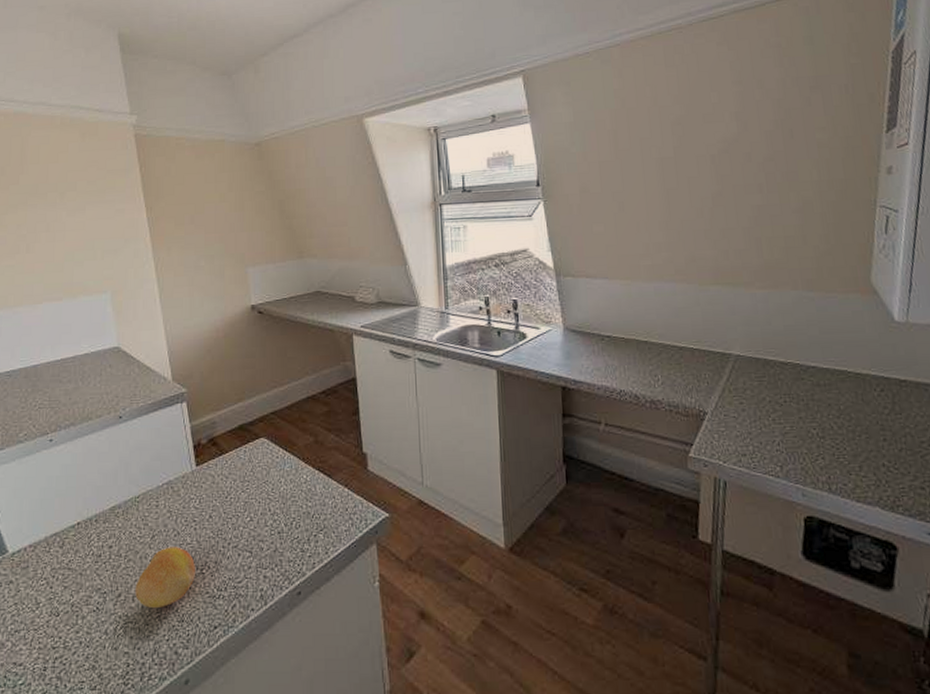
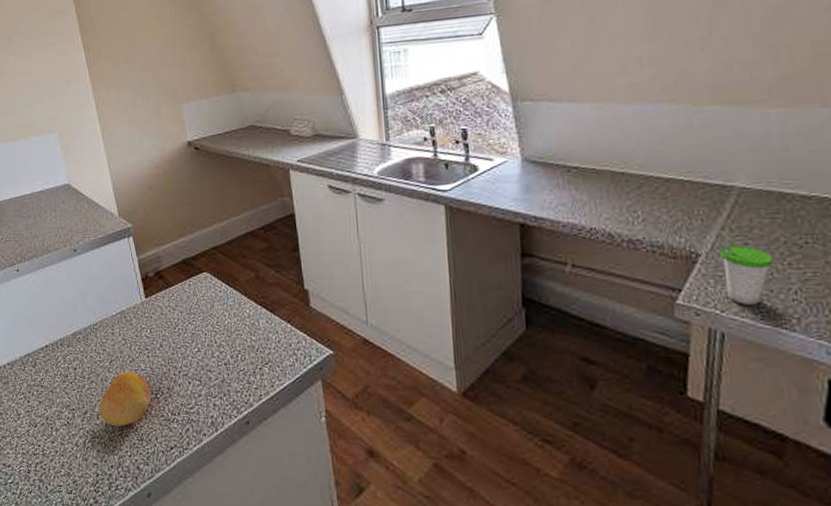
cup: none [720,390,762,456] -> present [717,229,774,305]

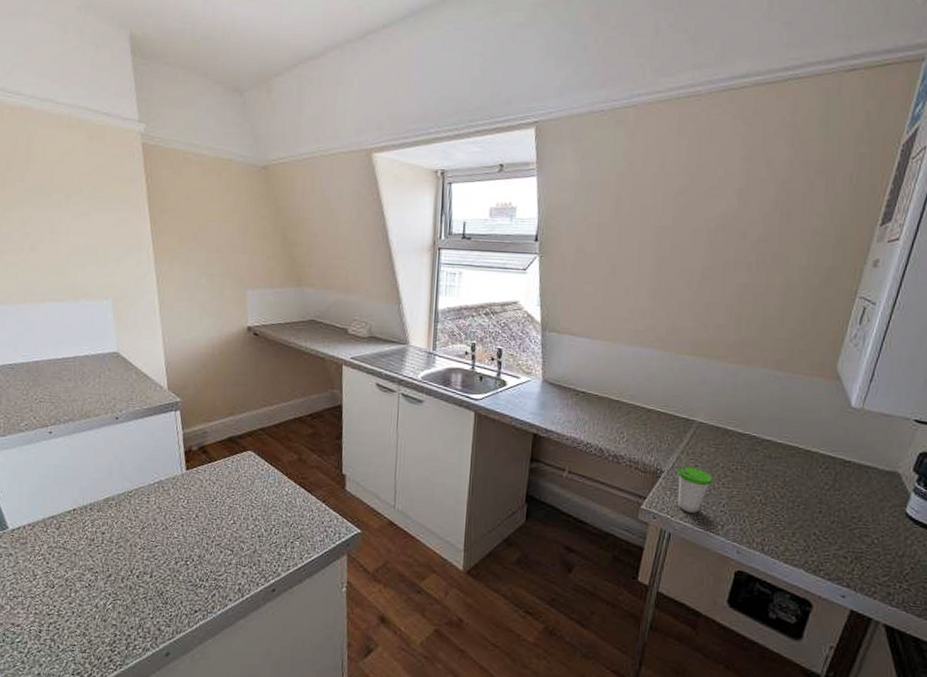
fruit: present [99,372,151,426] -> none [124,538,181,590]

